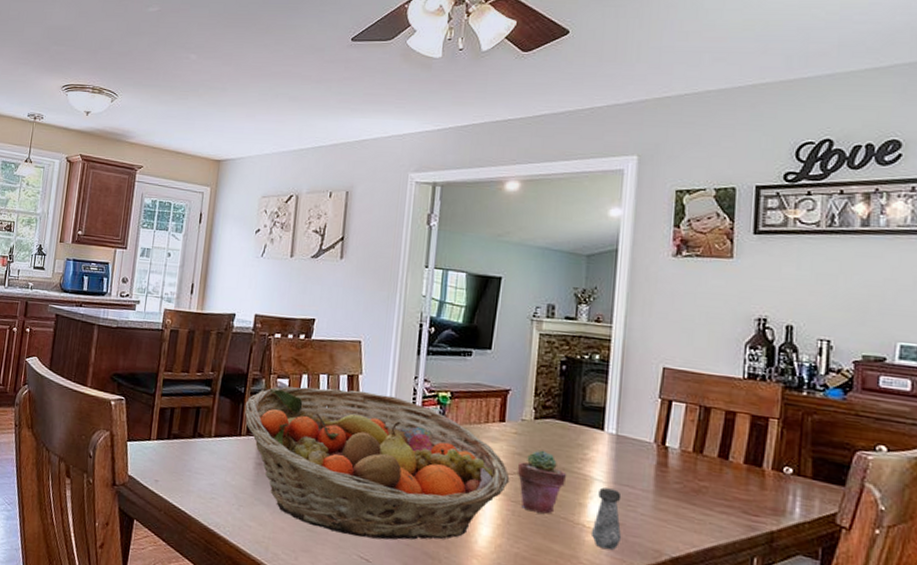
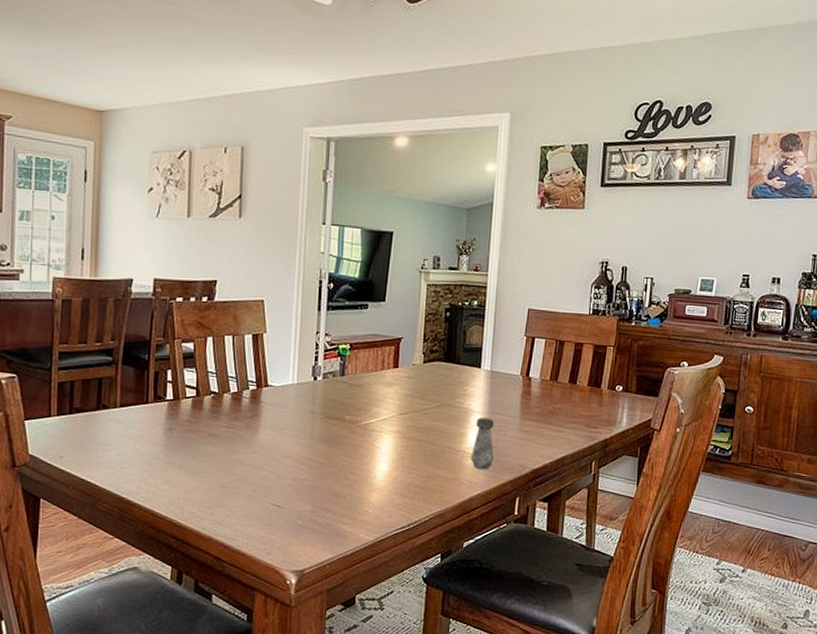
fruit basket: present [245,386,510,540] -> none [150,348,403,487]
potted succulent: present [516,450,566,514] -> none [409,390,450,446]

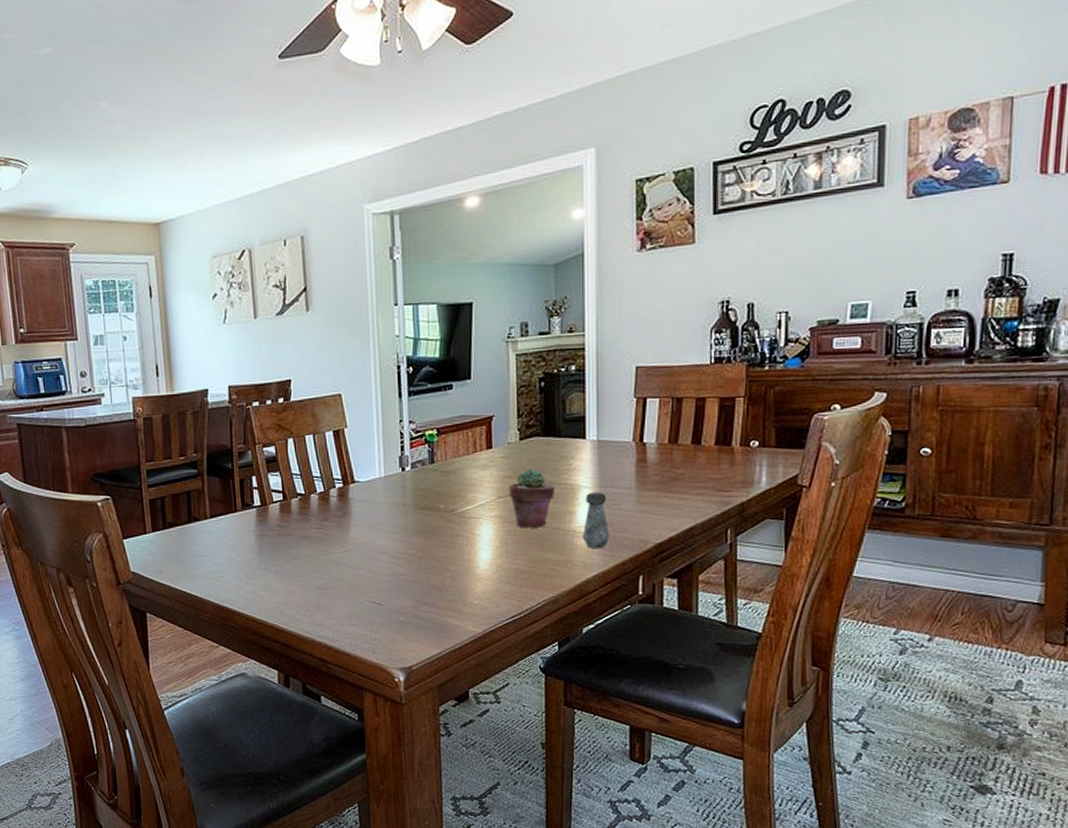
potted succulent: none [409,390,450,446] -> present [508,468,554,528]

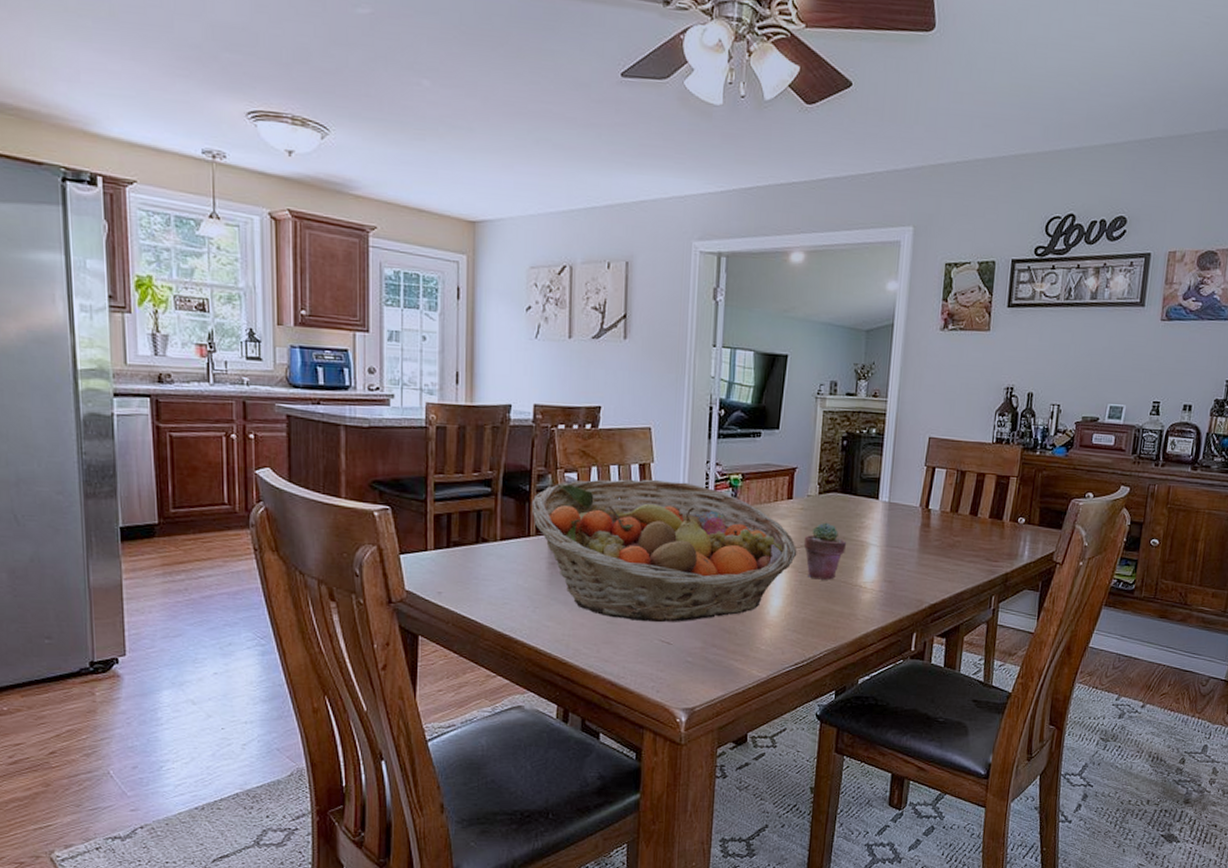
fruit basket: none [235,443,503,585] -> present [531,479,797,623]
salt shaker: present [582,492,610,548] -> none [866,551,892,604]

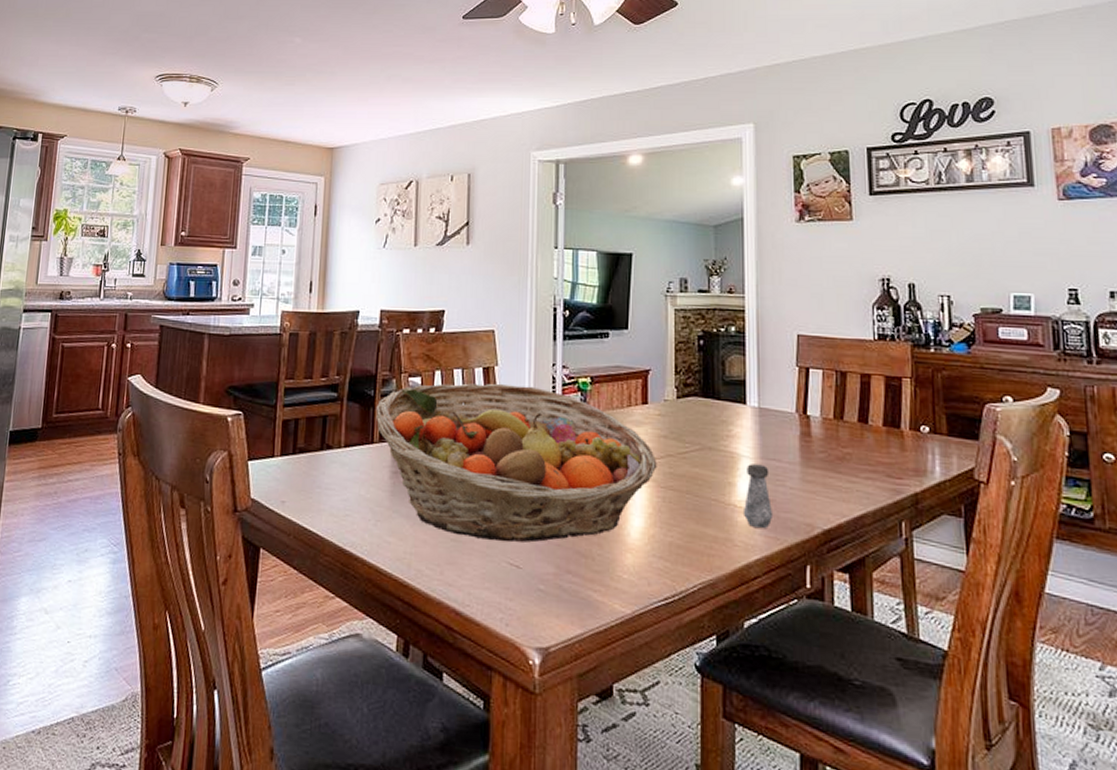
potted succulent: present [803,522,846,580] -> none [664,430,713,497]
salt shaker: none [866,551,892,604] -> present [742,464,774,528]

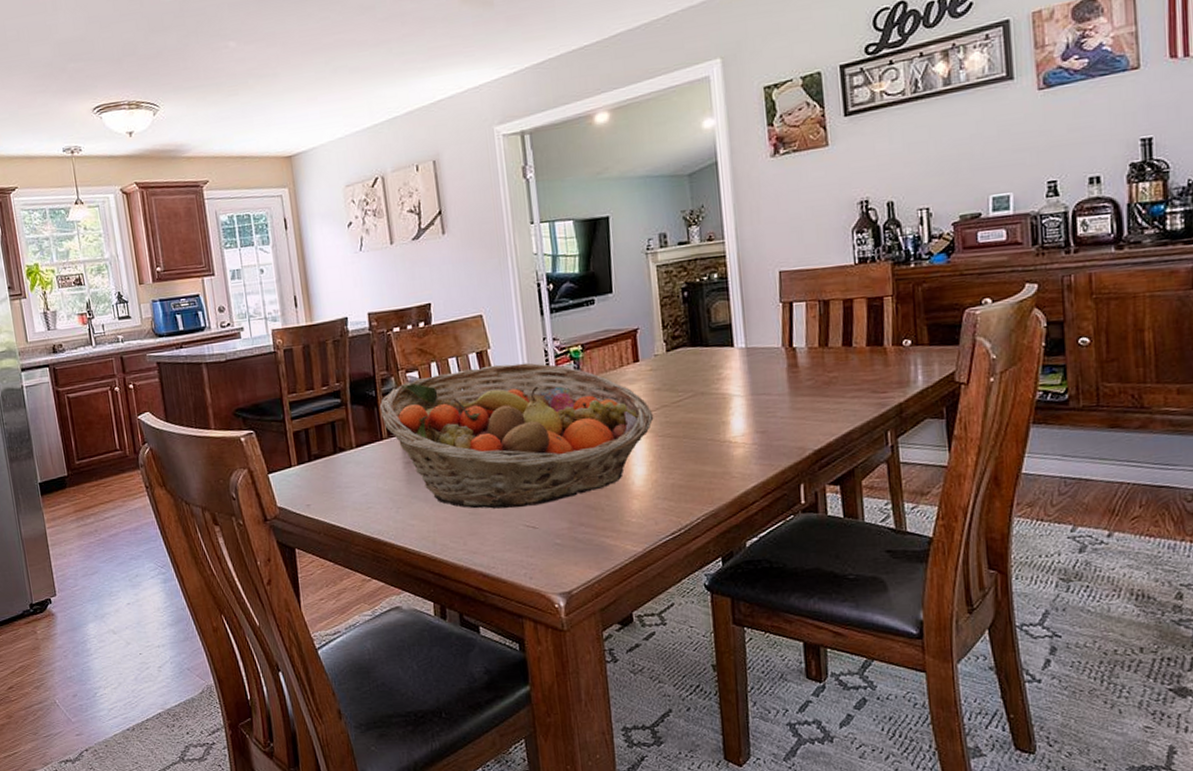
salt shaker: present [742,464,774,528] -> none [737,400,767,458]

